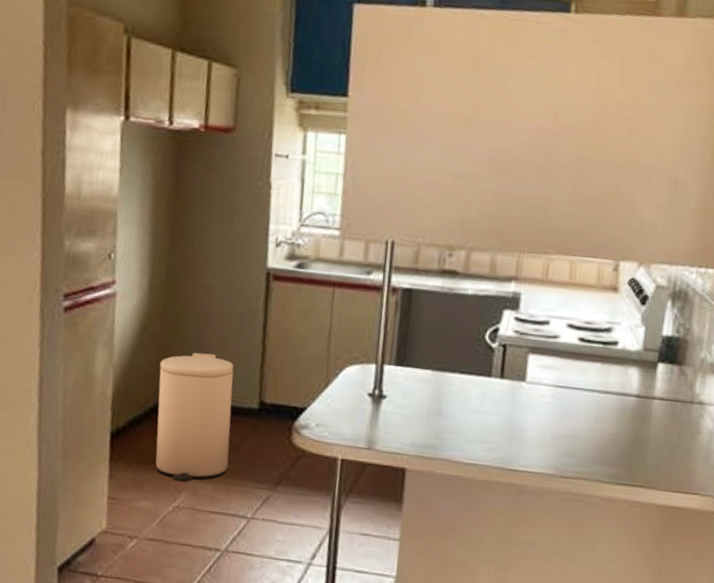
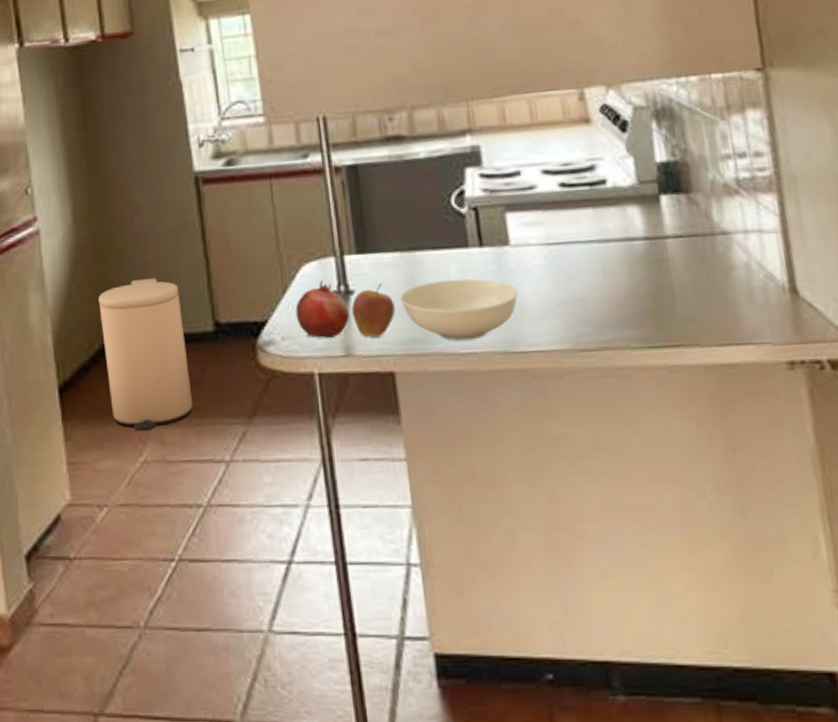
fruit: none [332,382,379,432] -> present [295,280,350,338]
fruit: none [380,393,418,438] -> present [351,283,396,337]
bowl: none [423,400,523,454] -> present [399,278,519,341]

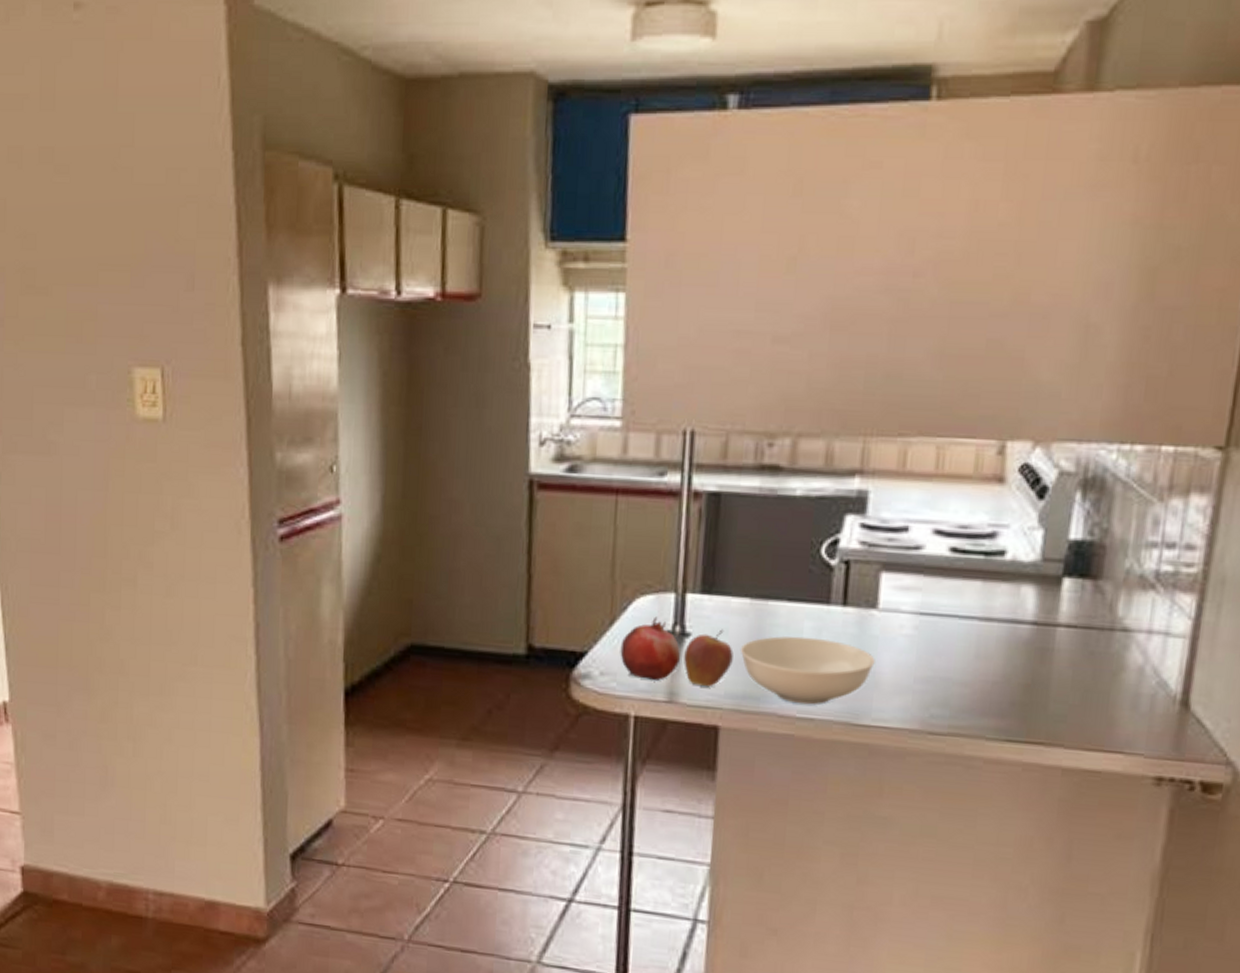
pedal bin: present [98,278,193,431] -> none [400,586,493,749]

